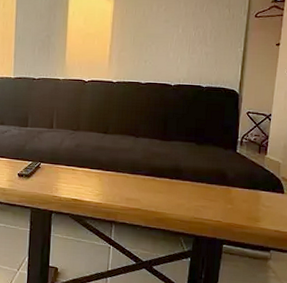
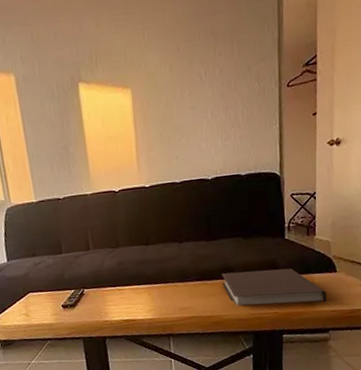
notebook: none [169,173,272,221] -> present [221,268,327,306]

